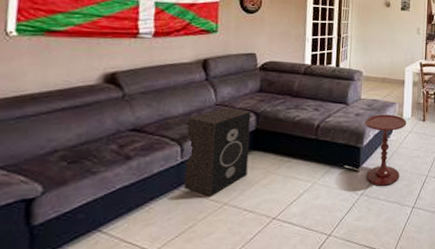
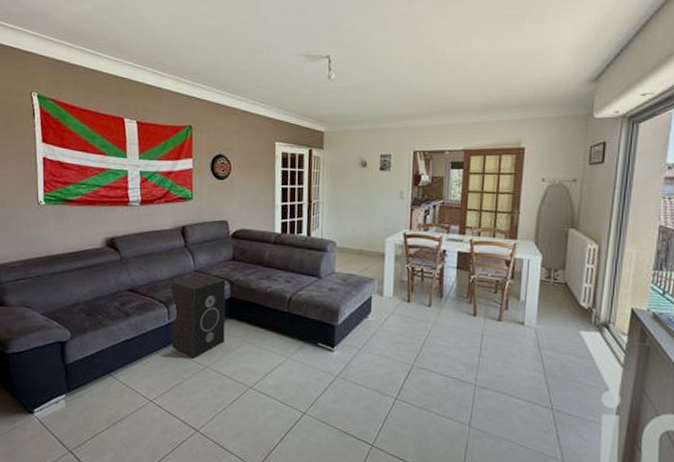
side table: present [365,114,407,186] -> none [339,290,388,371]

